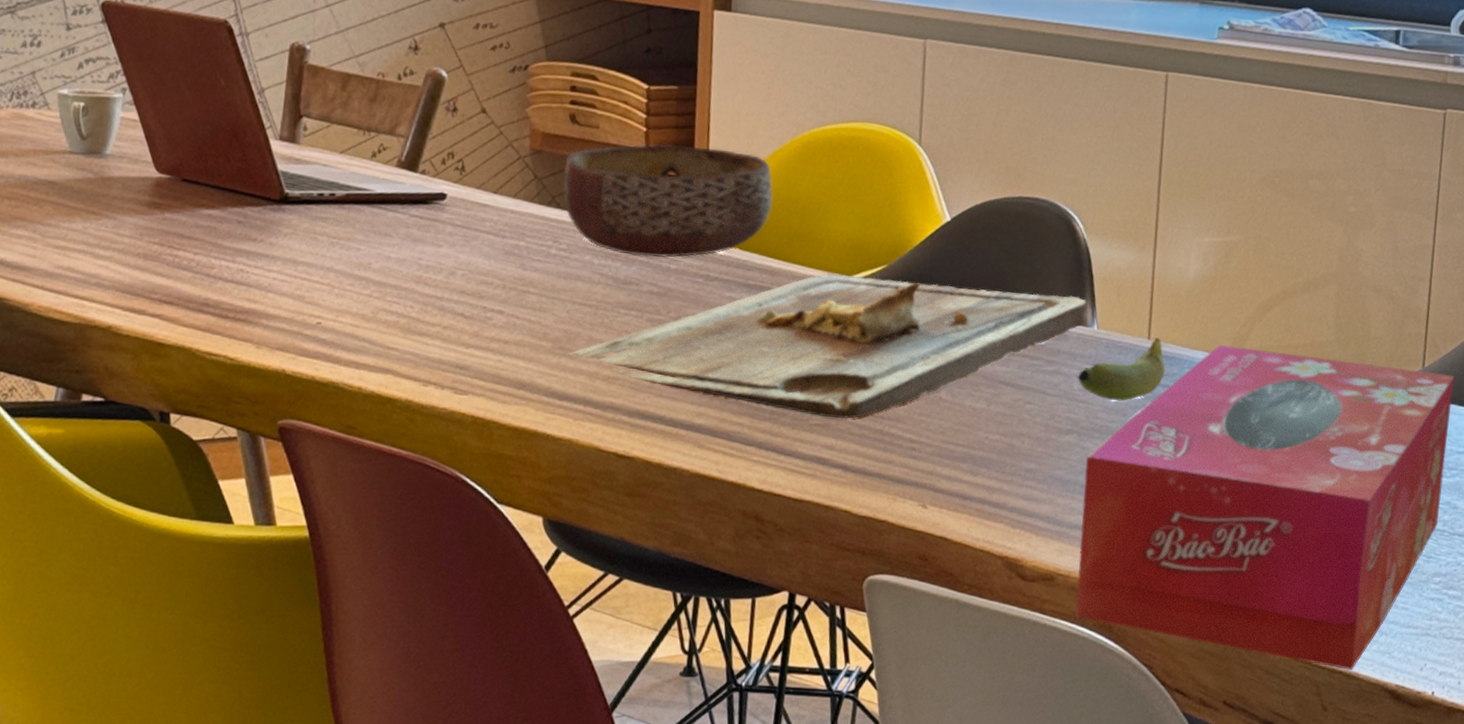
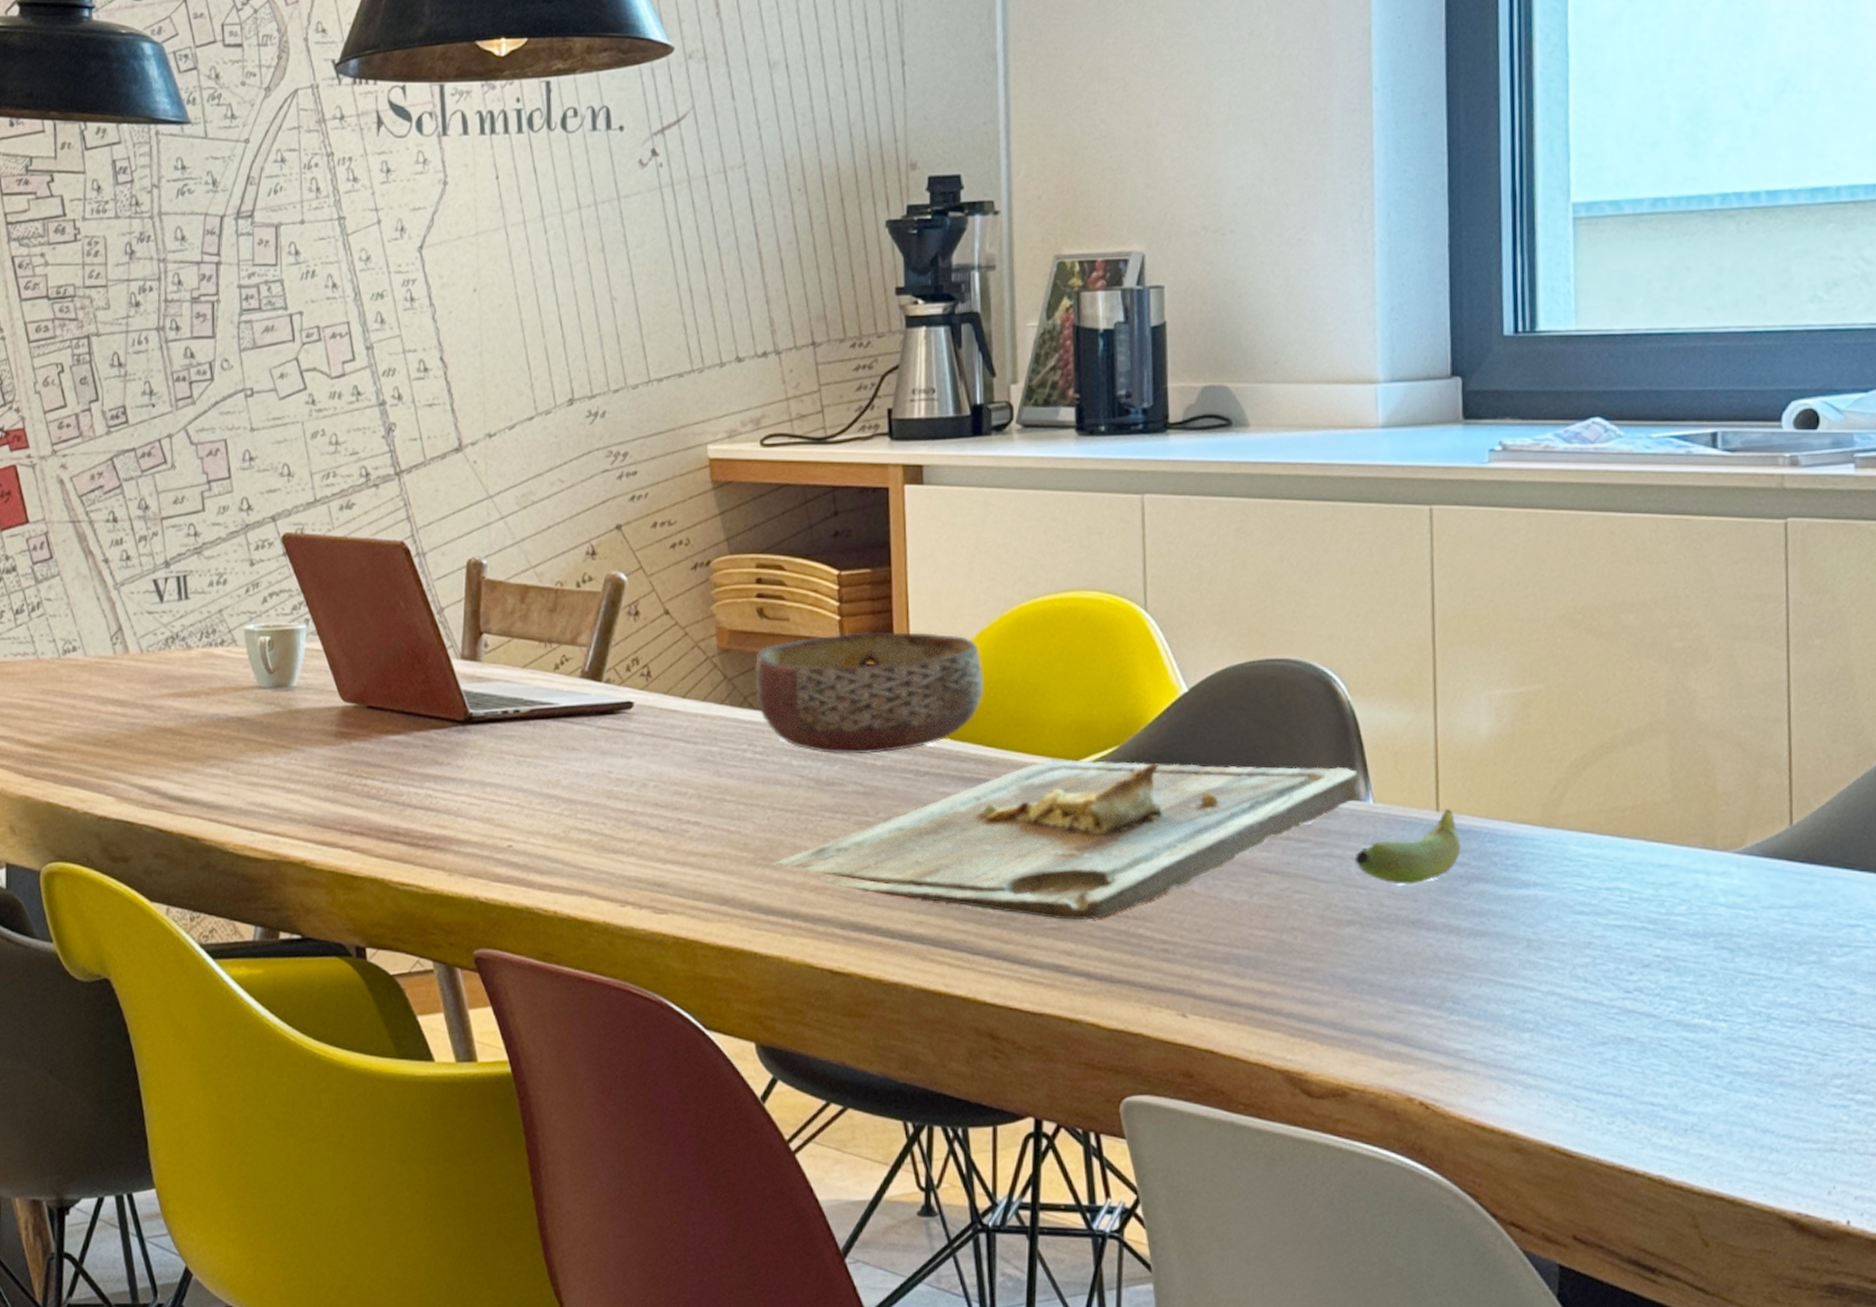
tissue box: present [1075,345,1455,670] -> none [1373,812,1834,1196]

